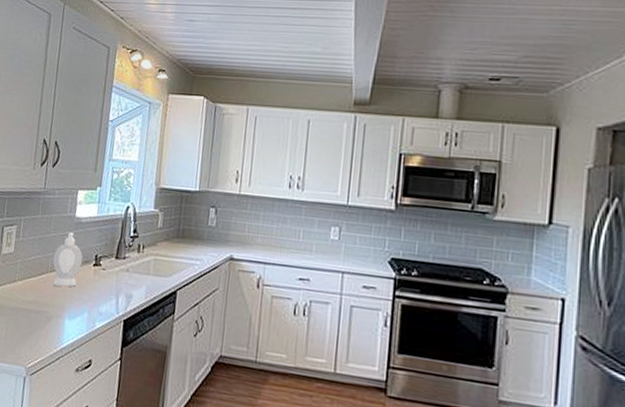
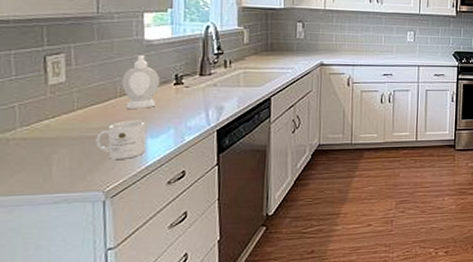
mug: none [26,297,66,337] -> present [96,120,146,159]

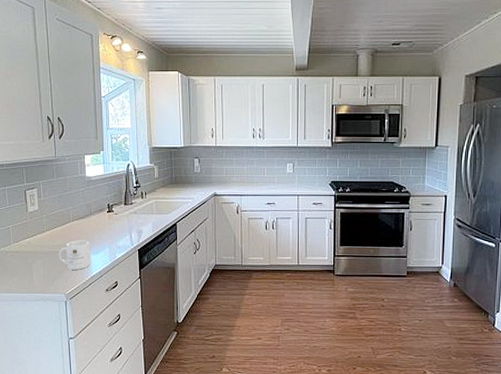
soap bottle: present [121,54,161,109] -> none [73,188,98,231]

